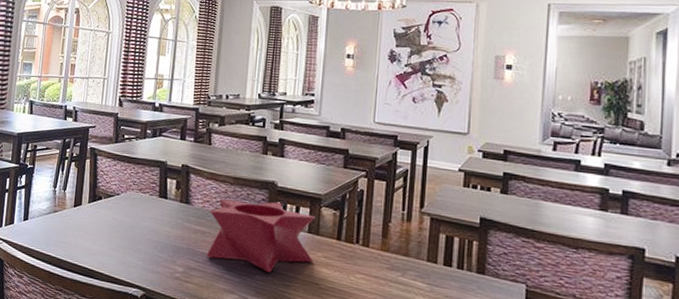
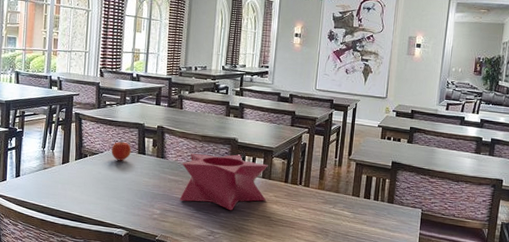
apple: none [128,182,151,206] -> present [111,141,131,161]

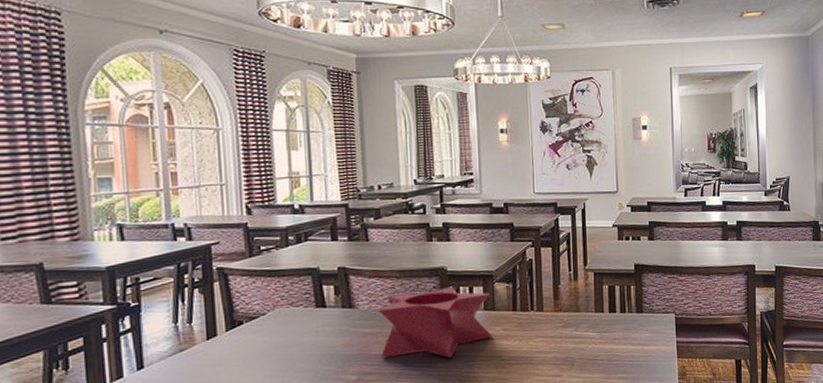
apple: present [111,141,131,161] -> none [277,295,306,322]

